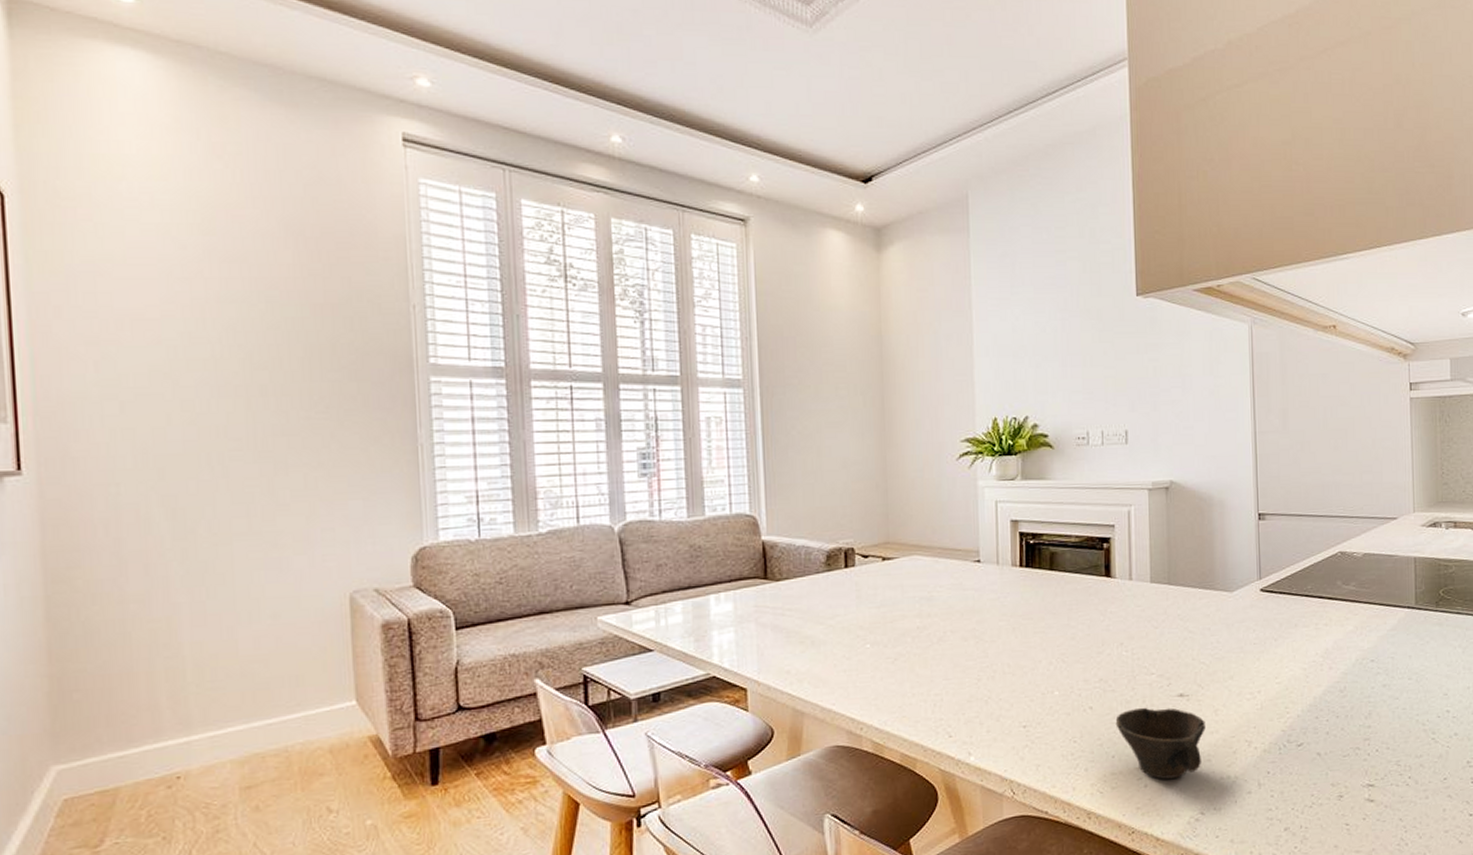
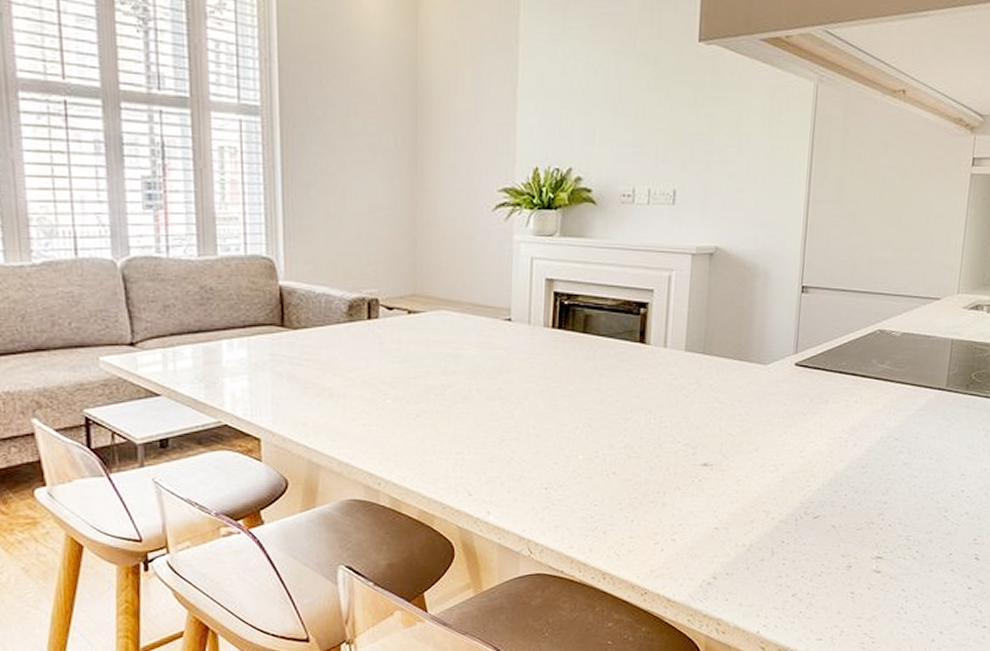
cup: present [1115,707,1206,779] -> none [637,474,727,544]

